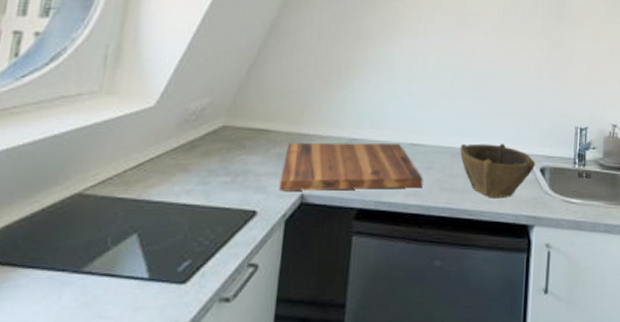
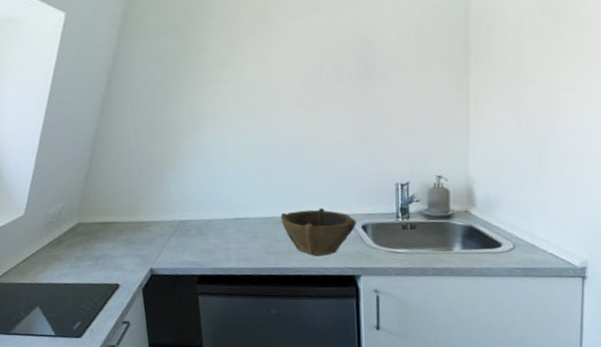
cutting board: present [279,142,423,191] -> none [131,219,251,267]

